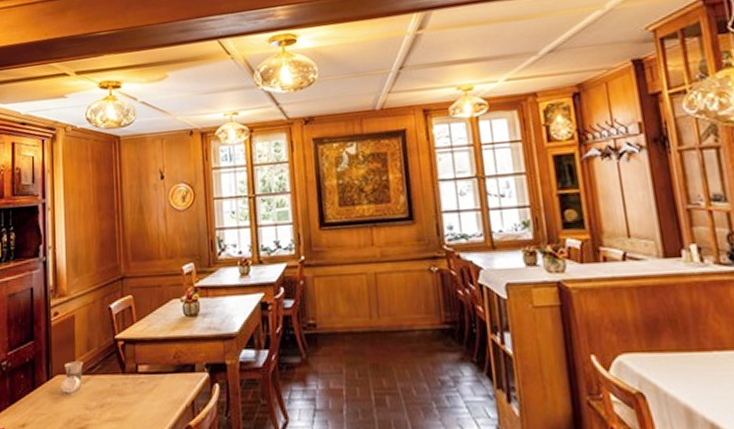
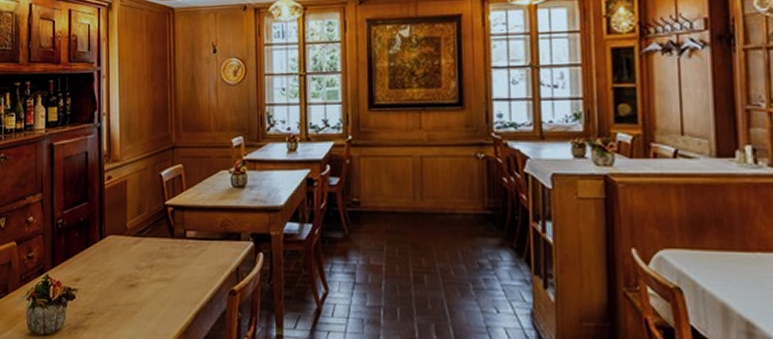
cup: present [61,361,83,394] -> none [113,223,134,253]

